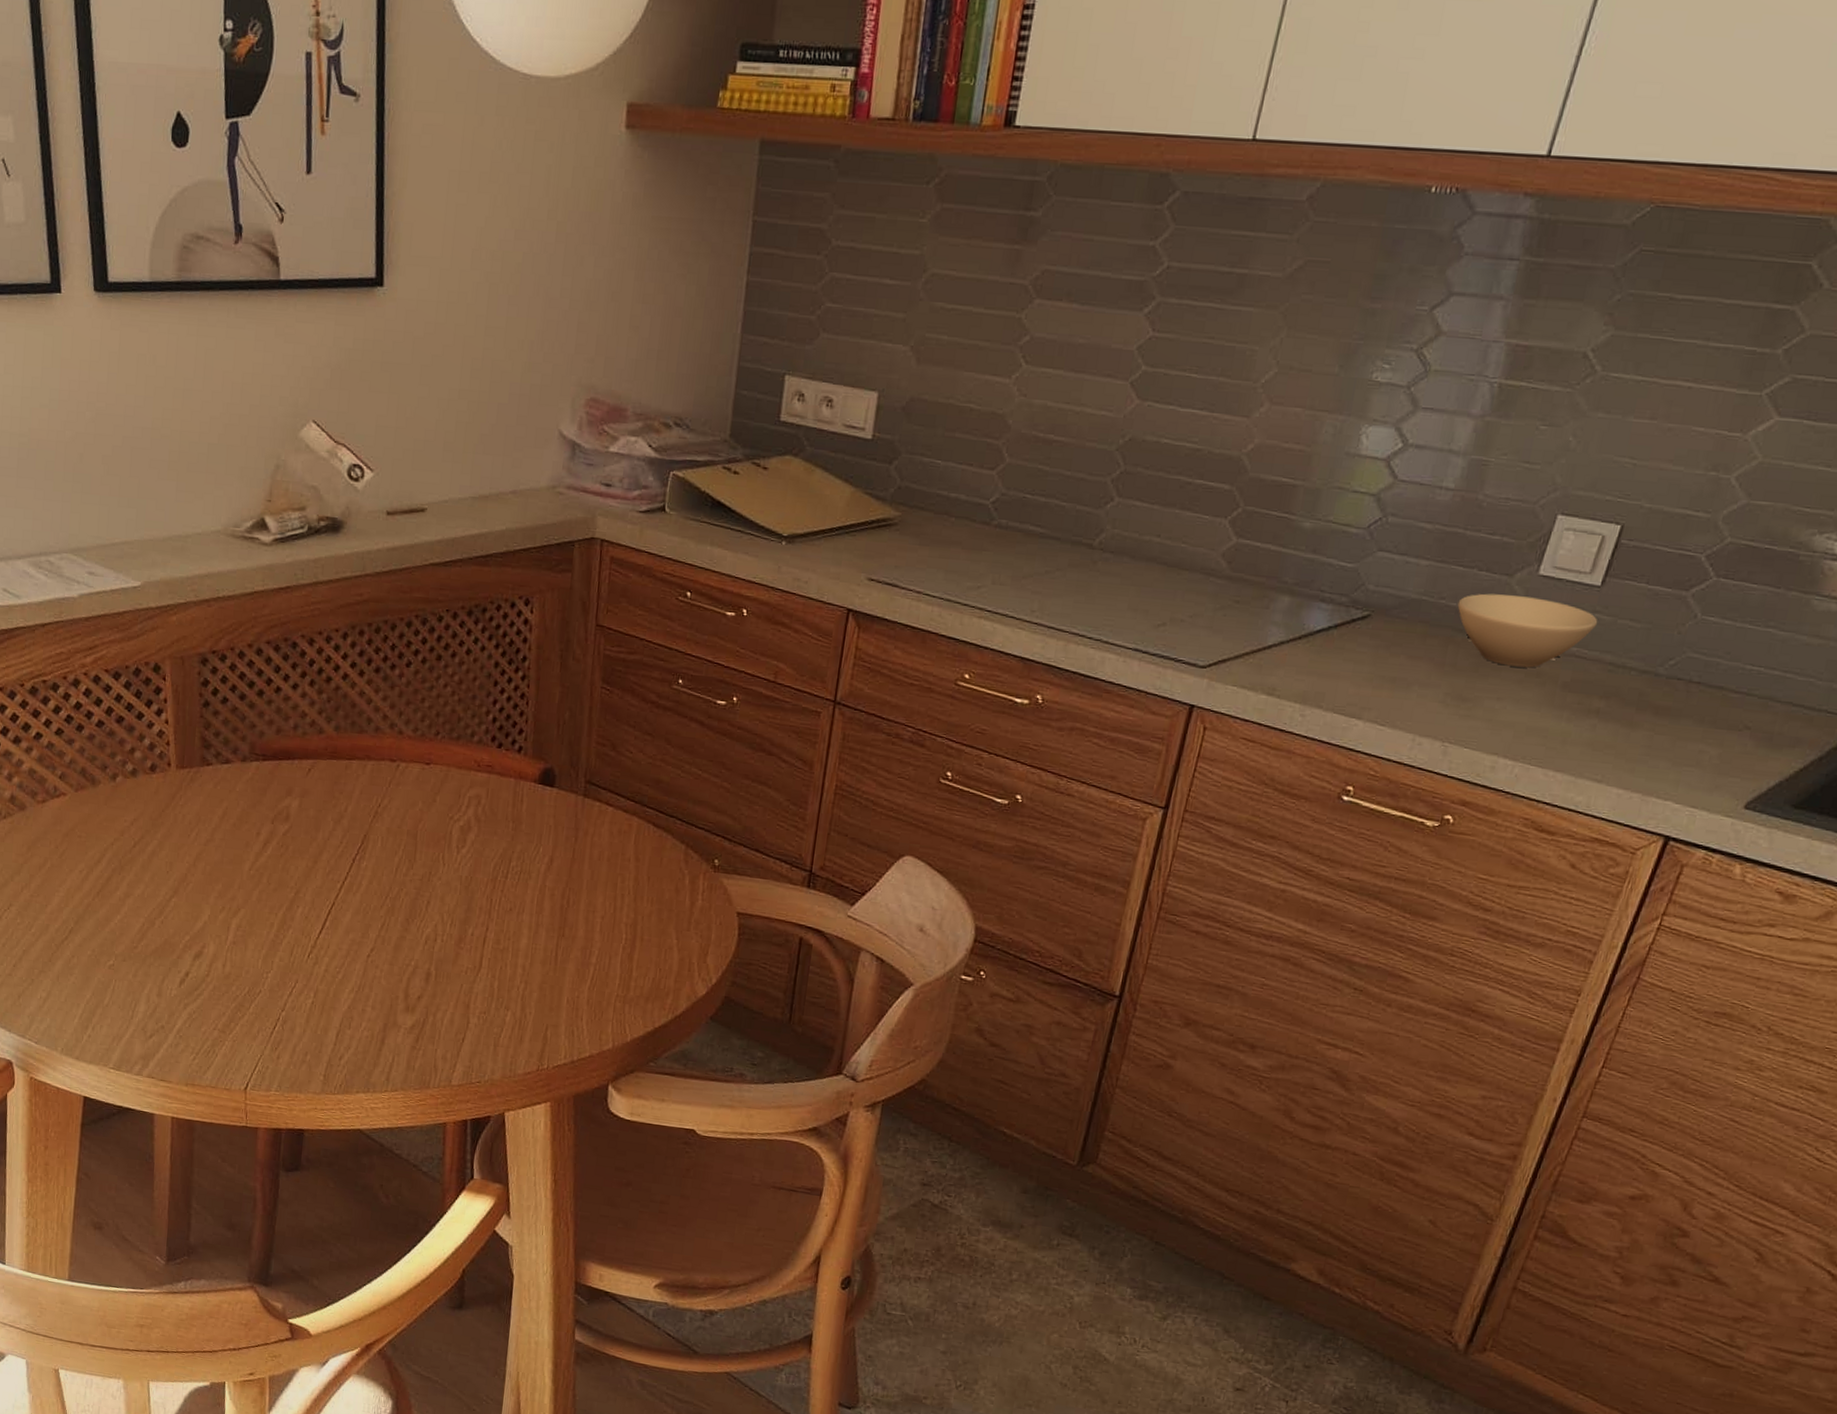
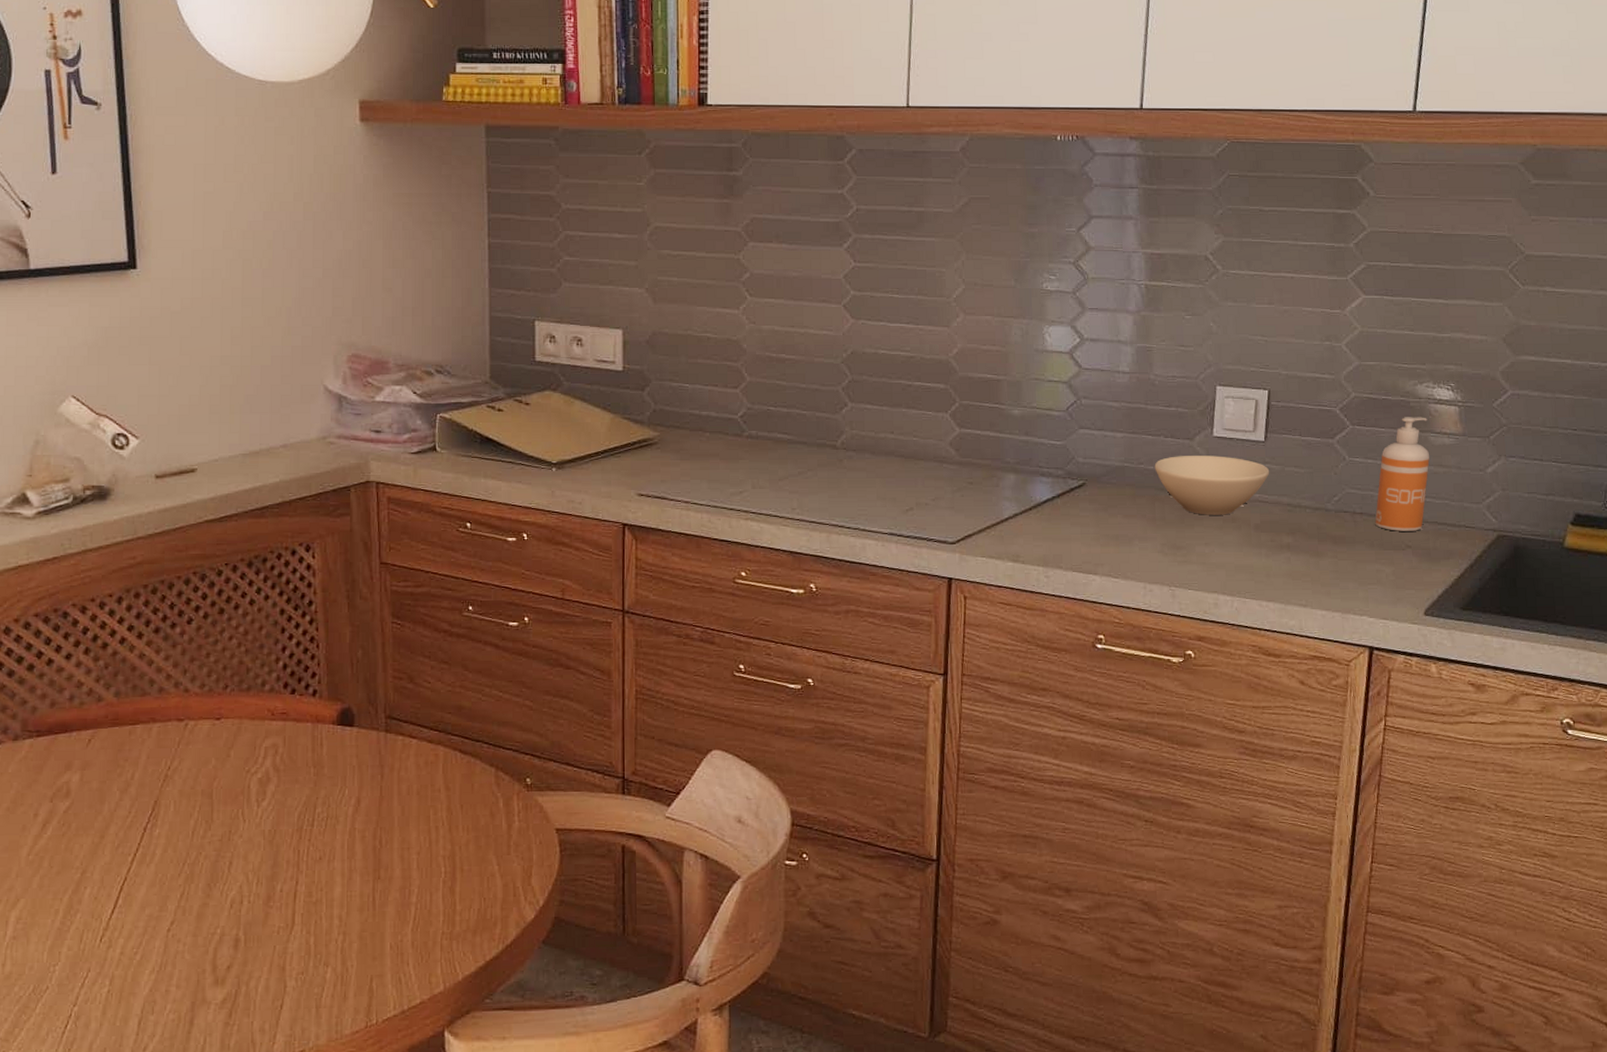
soap dispenser: none [1712,573,1817,711] -> present [1375,417,1430,531]

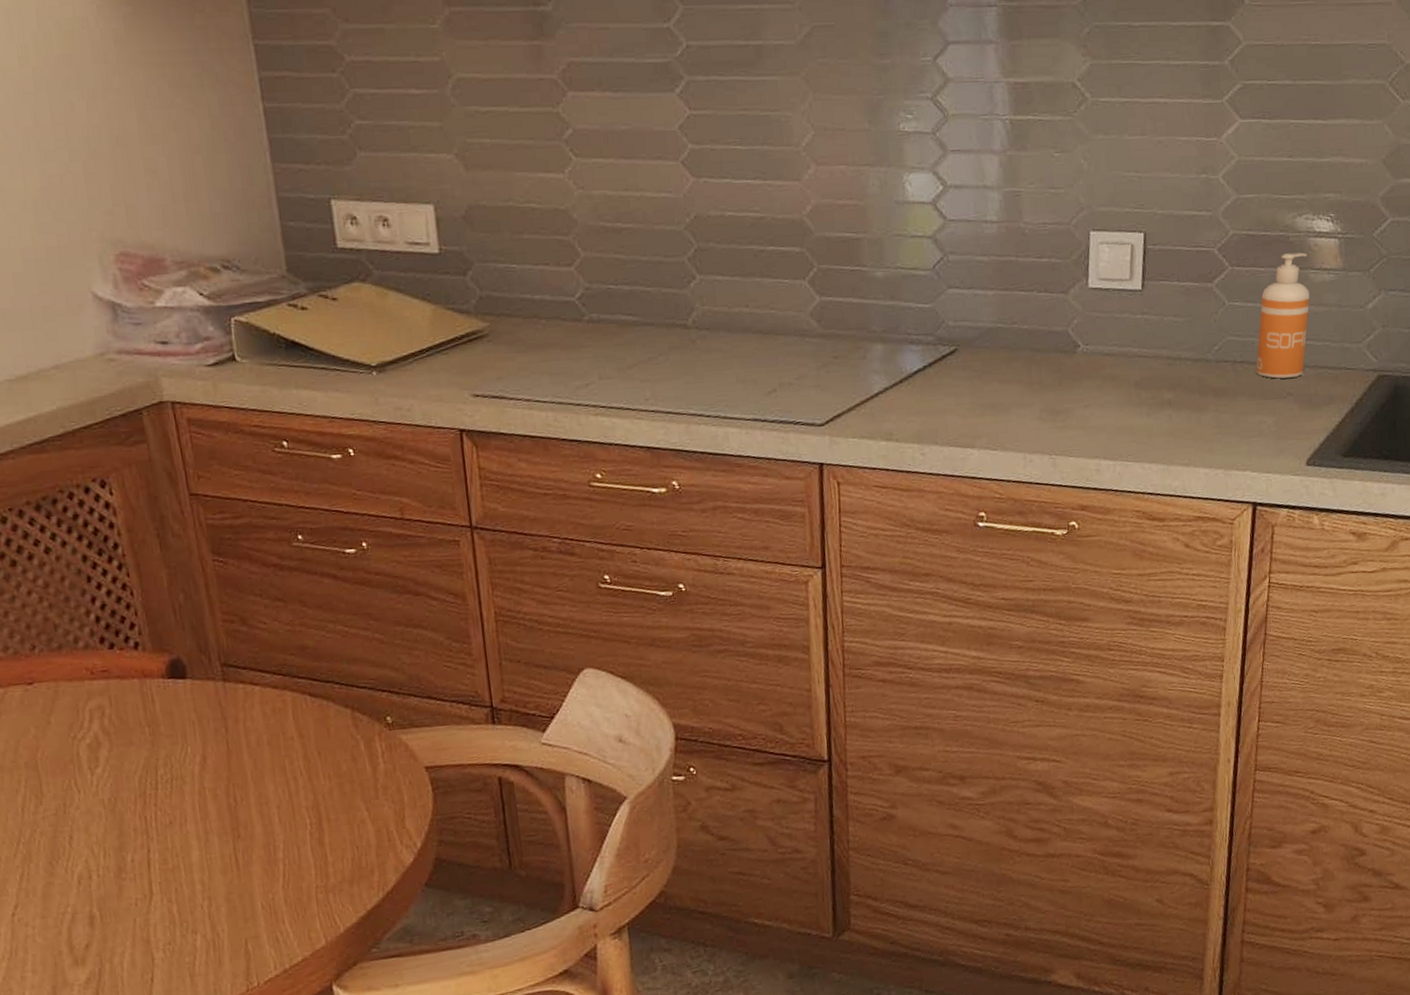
bowl: present [1154,456,1270,515] -> none [1028,309,1148,376]

